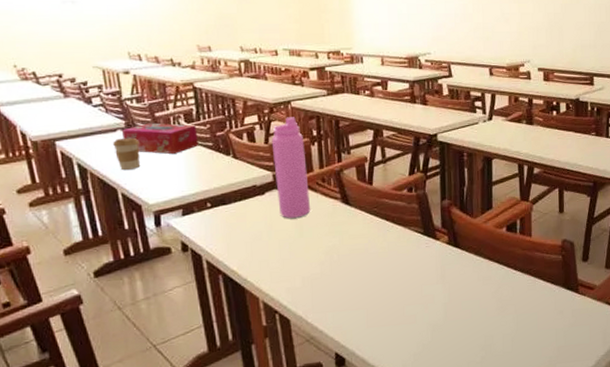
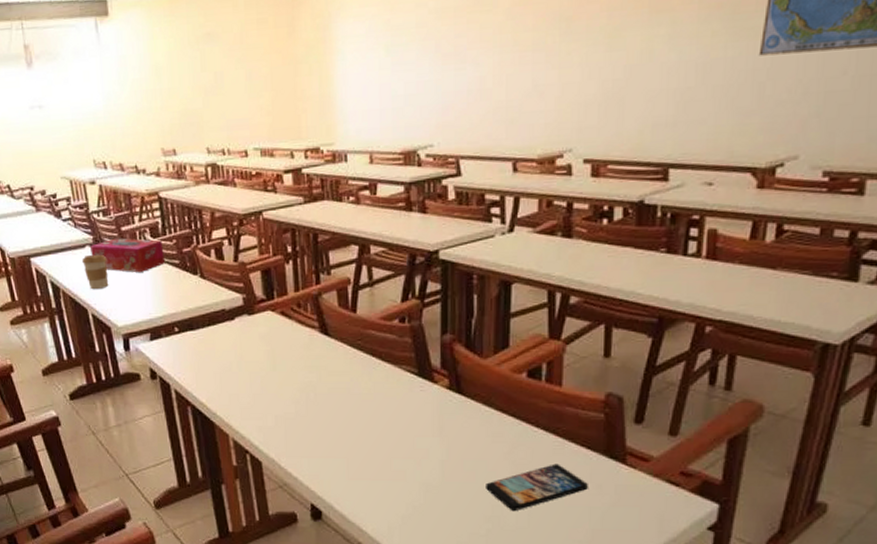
water bottle: present [271,117,311,218] -> none [241,230,285,348]
smartphone: none [479,297,554,340] -> present [486,464,588,512]

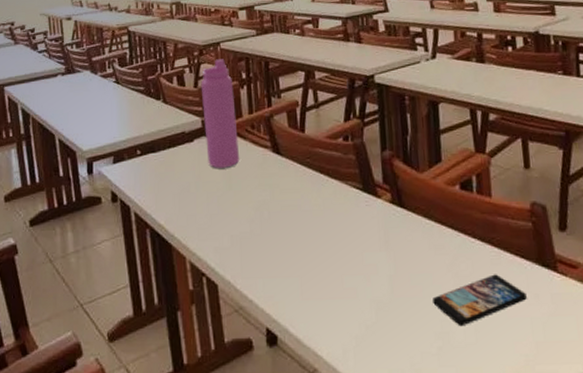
coffee cup: present [82,254,109,290] -> none [54,82,77,116]
tissue box: present [89,238,165,272] -> none [61,67,130,99]
water bottle: none [241,230,285,348] -> present [200,59,240,168]

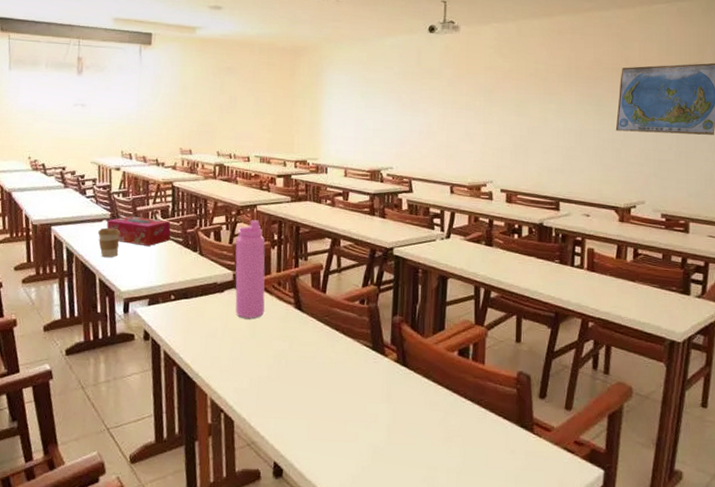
coffee cup: none [54,82,77,116] -> present [98,227,120,258]
tissue box: none [61,67,130,99] -> present [106,216,171,246]
smartphone: present [433,274,527,327] -> none [423,431,504,473]

